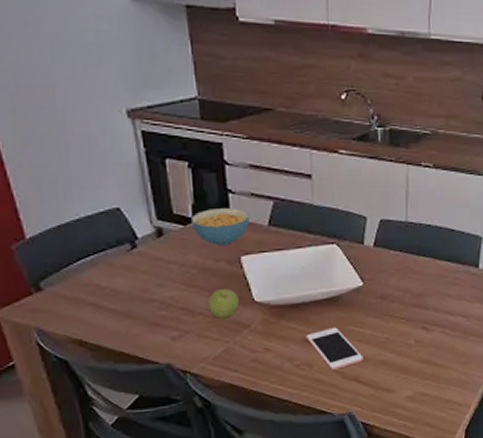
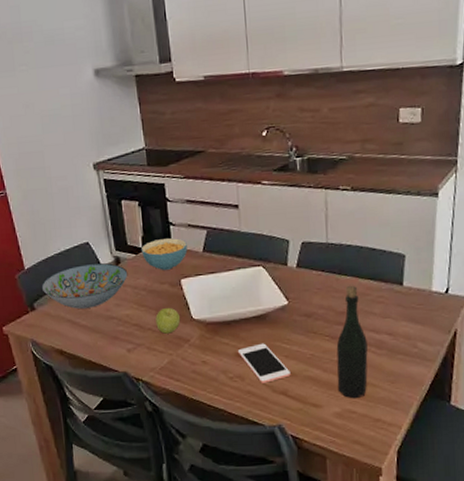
decorative bowl: none [51,233,174,290] -> present [41,262,128,309]
bottle: none [411,266,442,382] -> present [336,285,368,399]

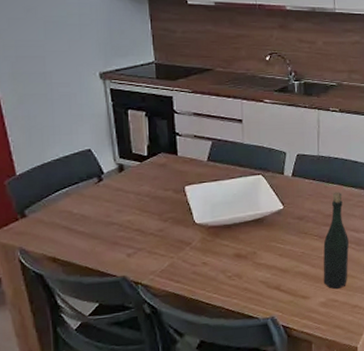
decorative bowl: present [41,262,128,309] -> none [34,169,132,215]
cereal bowl: present [140,238,188,270] -> none [145,148,193,177]
apple: present [155,307,181,334] -> none [158,212,183,238]
cell phone: present [237,343,291,383] -> none [236,244,284,280]

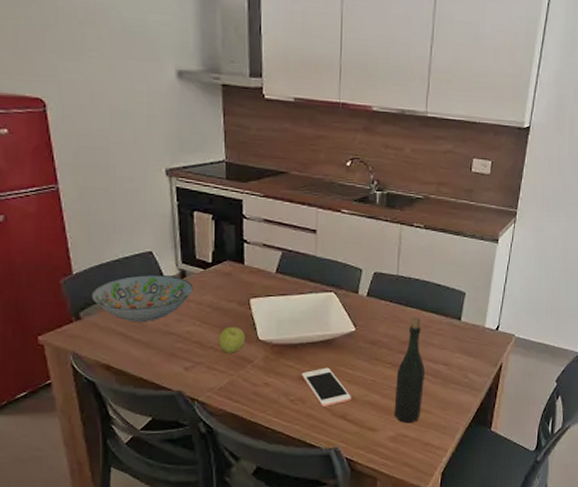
decorative bowl: none [34,169,132,215] -> present [91,274,193,322]
apple: none [158,212,183,238] -> present [219,326,246,353]
cell phone: none [236,244,284,280] -> present [301,367,351,407]

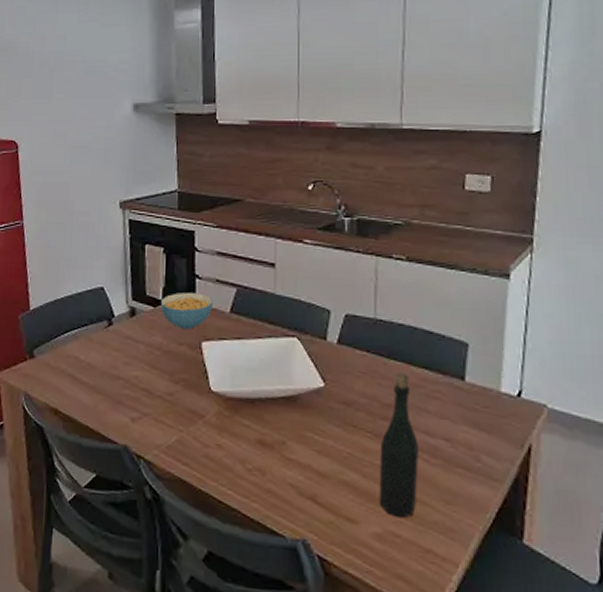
decorative bowl: present [91,274,193,322] -> none [44,311,143,363]
cereal bowl: none [210,256,260,288] -> present [160,293,213,329]
apple: present [219,326,246,353] -> none [168,373,197,405]
cell phone: present [301,367,351,407] -> none [259,431,322,483]

